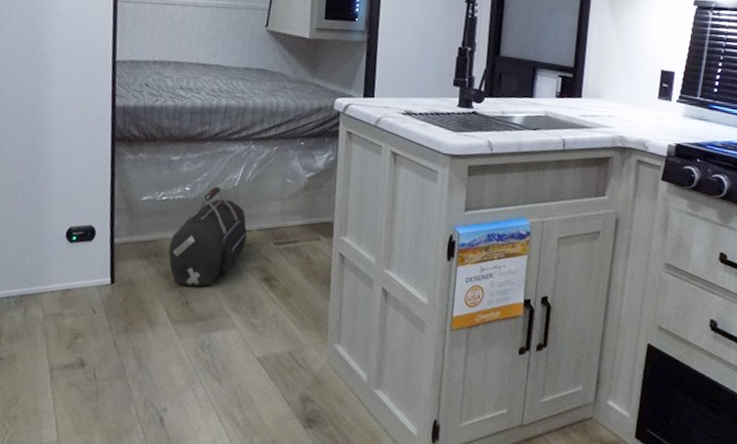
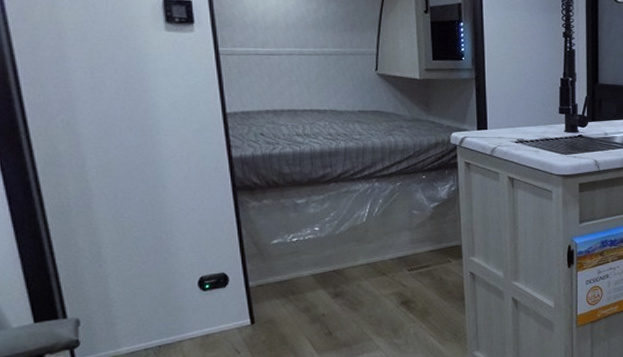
duffel bag: present [168,186,248,287] -> none [305,224,381,318]

